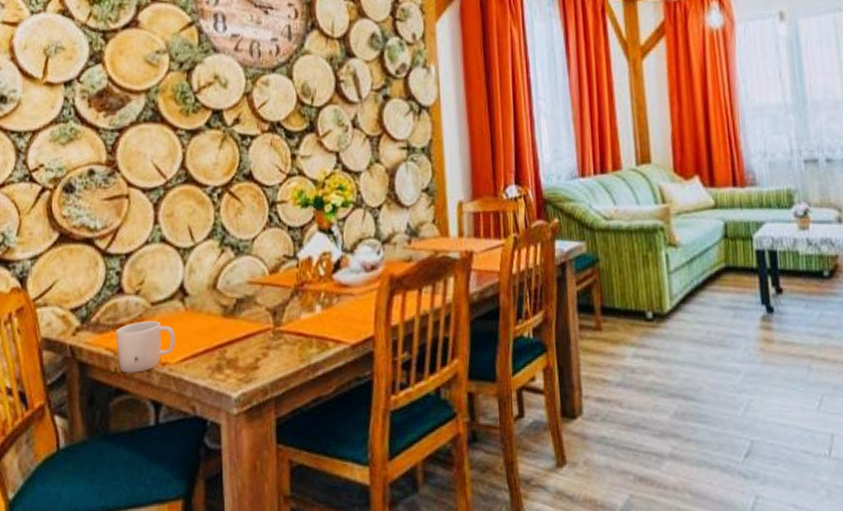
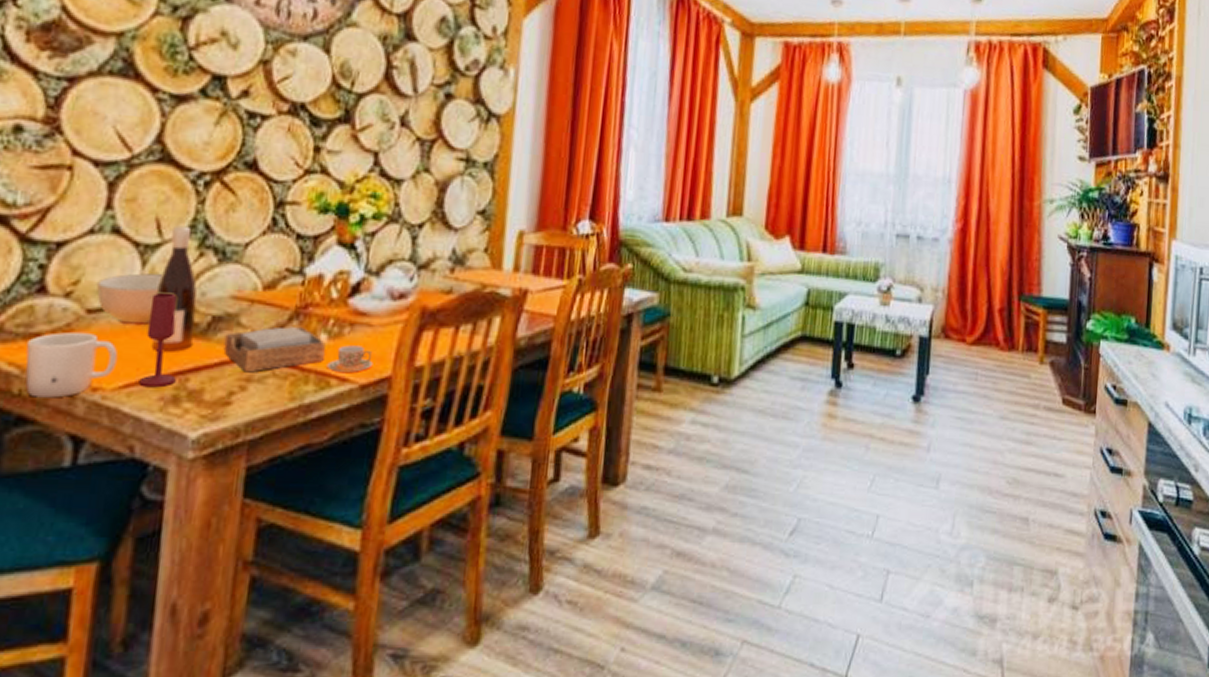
bowl: none [155,269,199,312] -> present [95,273,164,326]
wine glass: none [192,283,217,360] -> present [138,292,177,388]
bottle: none [195,230,226,332] -> present [151,225,198,354]
napkin holder: none [247,300,321,342] -> present [223,326,326,373]
teacup: none [324,312,359,337] -> present [326,345,373,374]

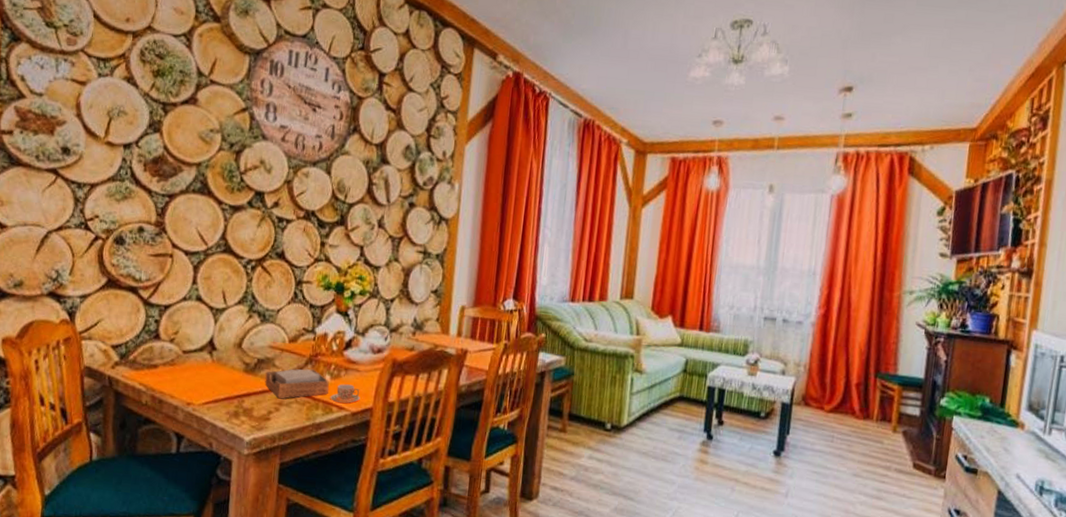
mug: present [25,331,119,398] -> none [149,365,202,408]
bowl: present [95,273,164,326] -> none [188,328,228,363]
wine glass: present [138,292,177,388] -> none [214,341,236,406]
bottle: present [151,225,198,354] -> none [221,296,249,383]

